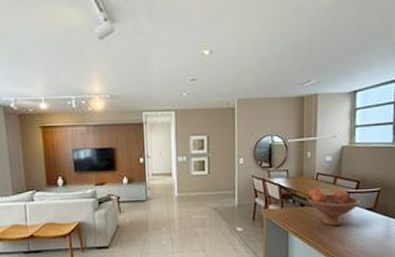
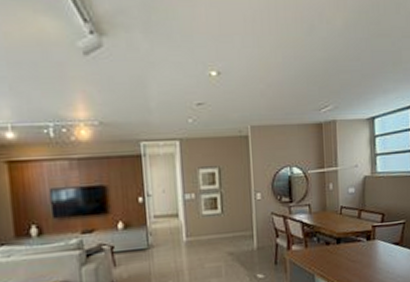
fruit bowl: present [306,188,361,226] -> none [331,223,387,265]

